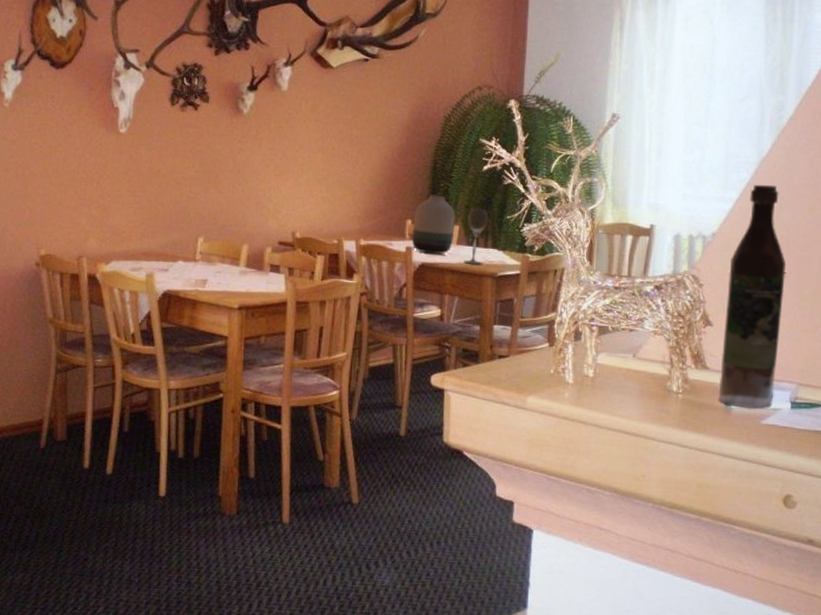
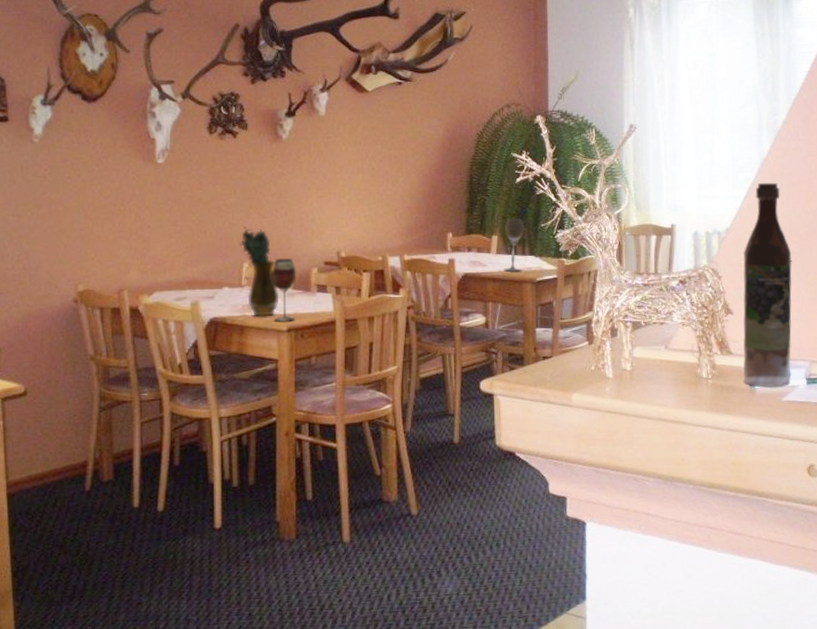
vase: none [196,200,233,293] -> present [240,226,280,316]
wineglass: none [226,235,251,300] -> present [272,258,297,322]
vase: present [411,195,456,254] -> none [453,208,494,264]

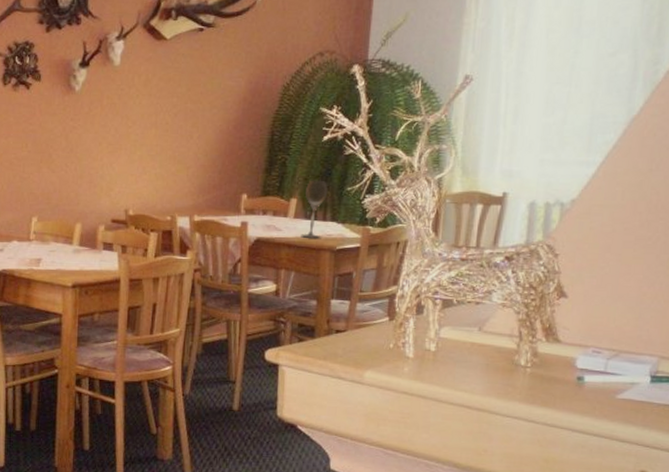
vase: present [240,226,280,316] -> none [30,180,66,271]
wineglass: present [272,258,297,322] -> none [59,214,84,278]
wine bottle: present [742,182,792,389] -> none [570,146,654,384]

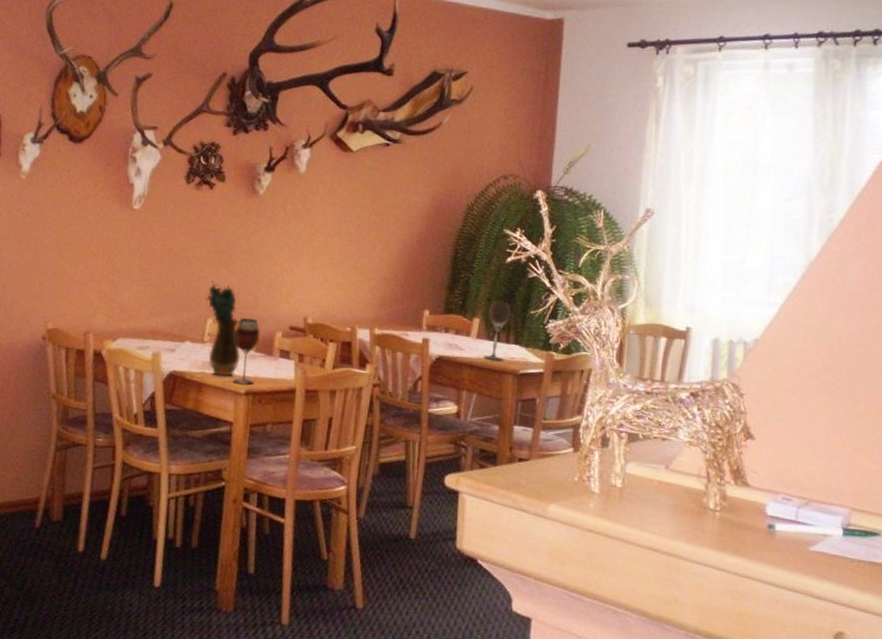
vase: none [30,180,66,271] -> present [206,281,241,376]
wineglass: none [59,214,84,278] -> present [233,317,261,385]

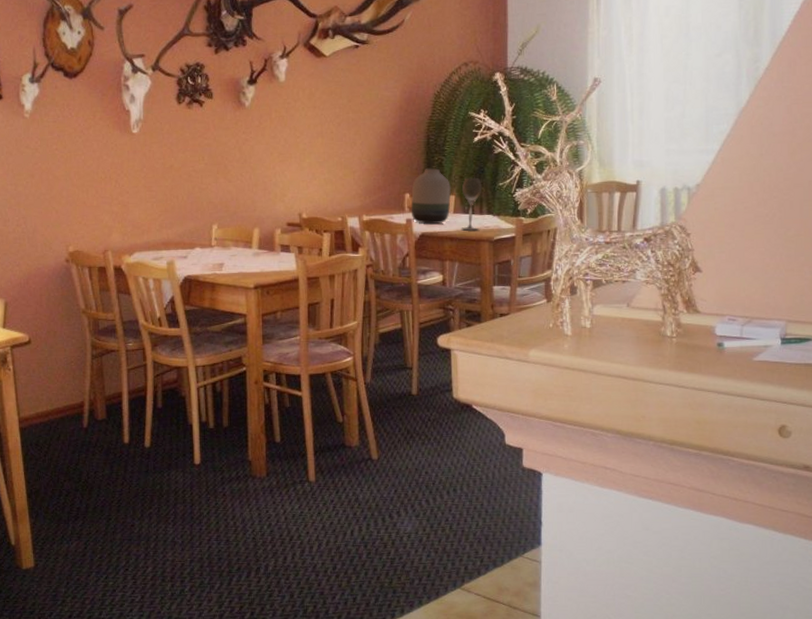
vase: present [206,281,241,376] -> none [209,190,246,274]
wineglass: present [233,317,261,385] -> none [239,219,262,279]
vase: none [428,285,476,348] -> present [410,168,451,224]

